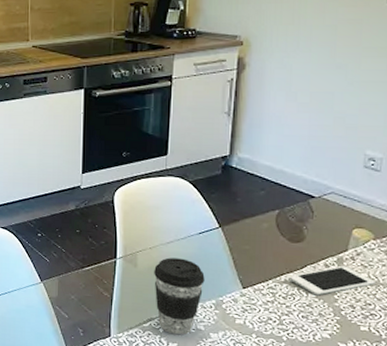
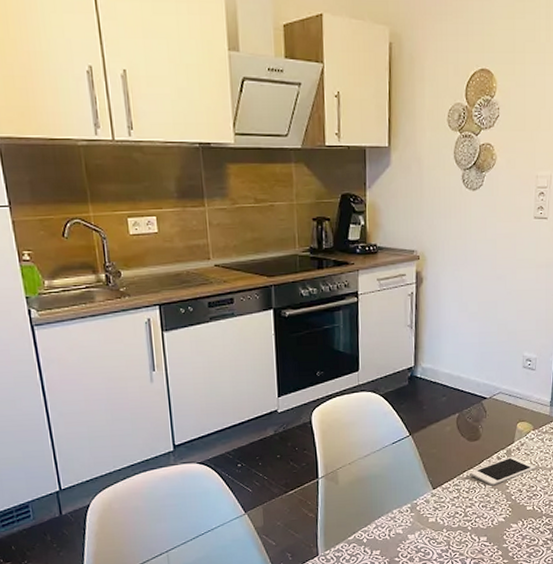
coffee cup: present [154,257,205,335] -> none [354,469,400,543]

